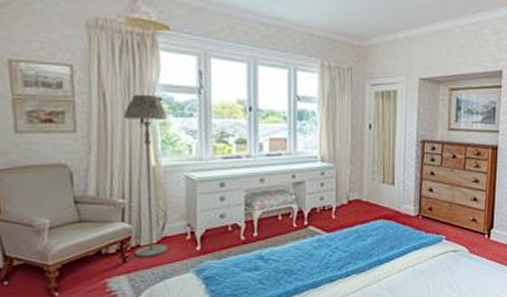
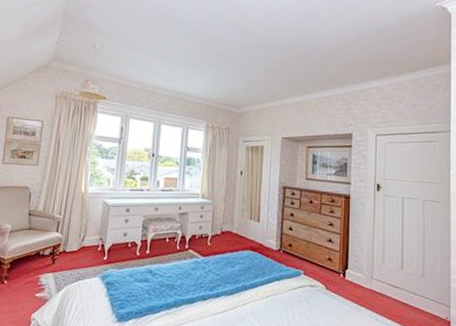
floor lamp: present [124,94,168,258] -> none [61,141,97,261]

